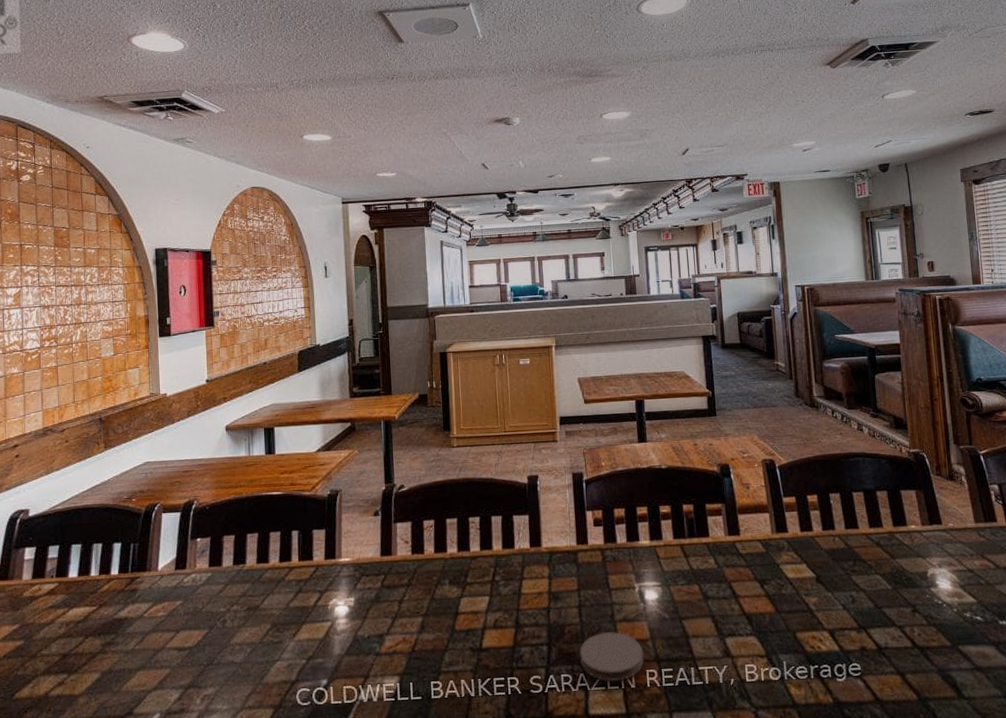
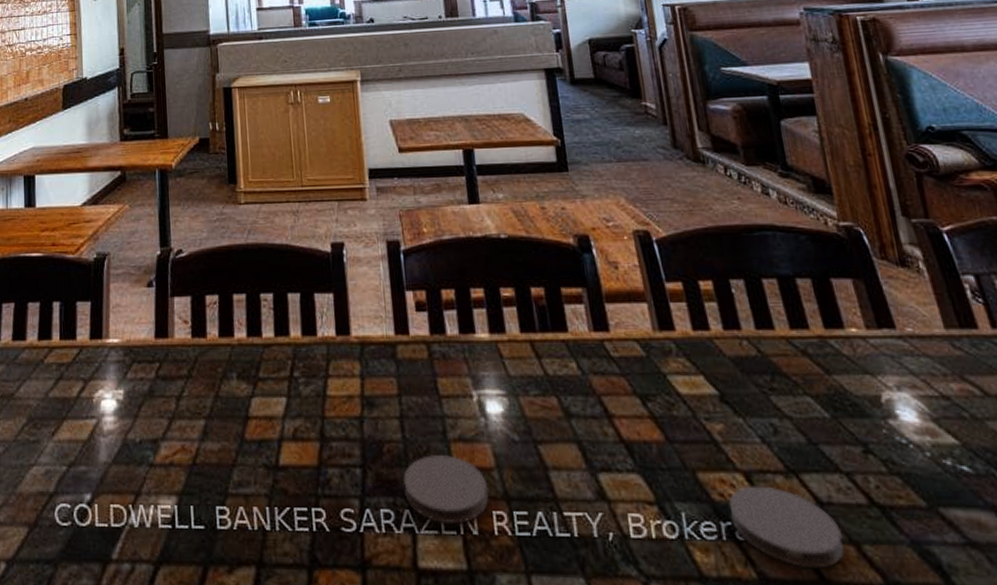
coaster: none [817,639,893,694] -> present [728,485,845,569]

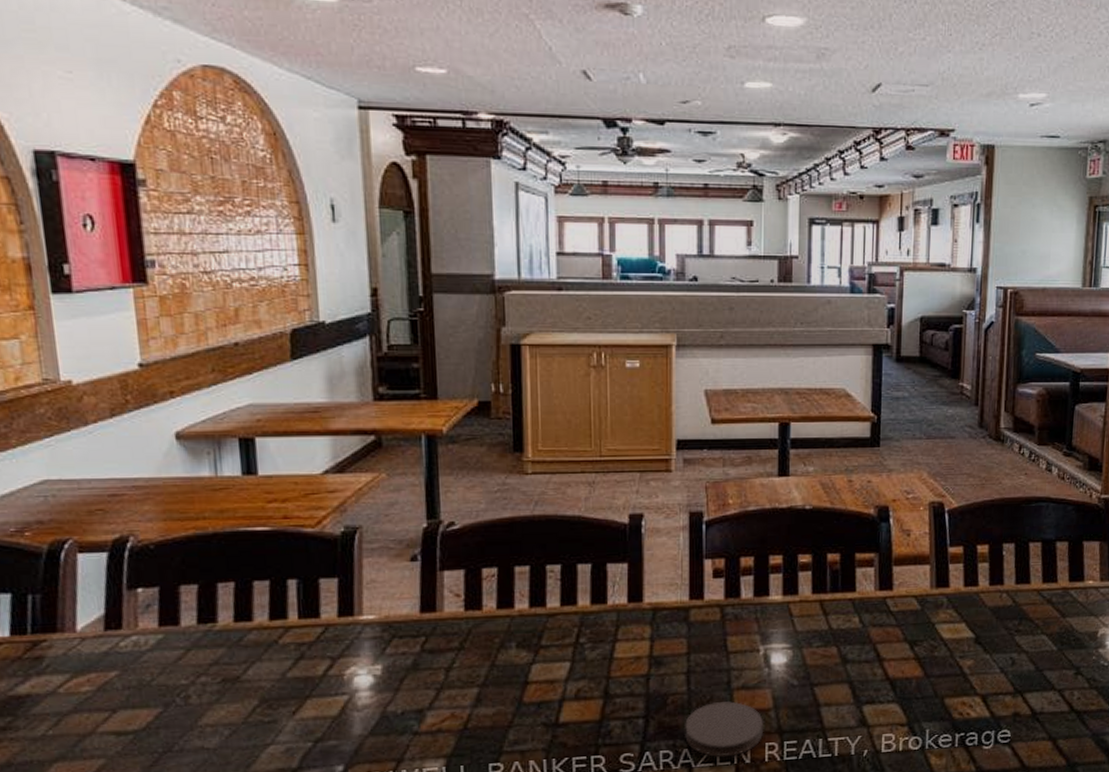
coaster: present [728,485,845,569] -> none [964,704,1045,761]

